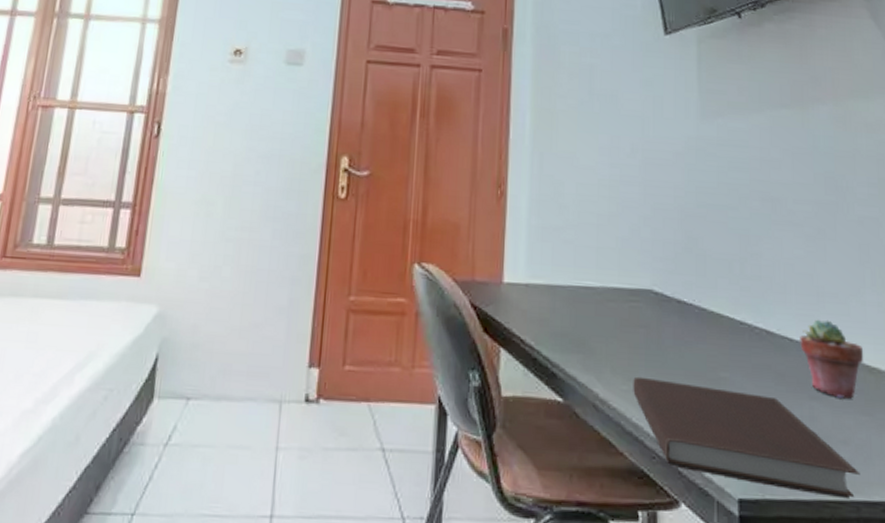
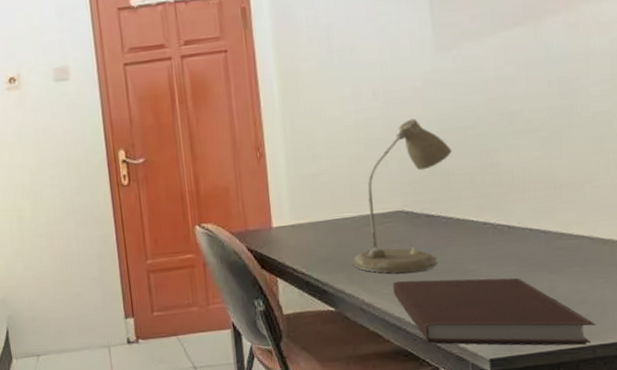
desk lamp: none [590,185,710,370] -> present [352,118,452,273]
potted succulent: present [800,319,864,399] -> none [539,207,599,269]

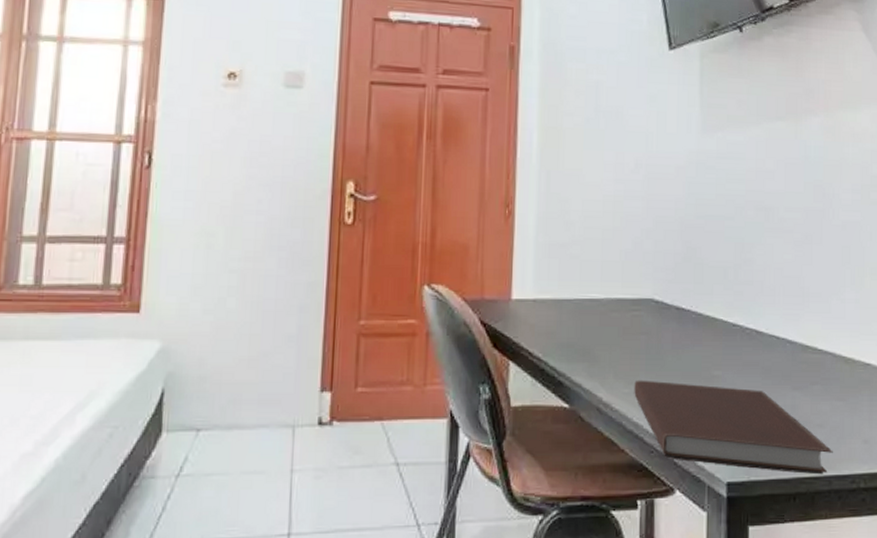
desk lamp: present [352,118,452,273] -> none [594,198,708,371]

